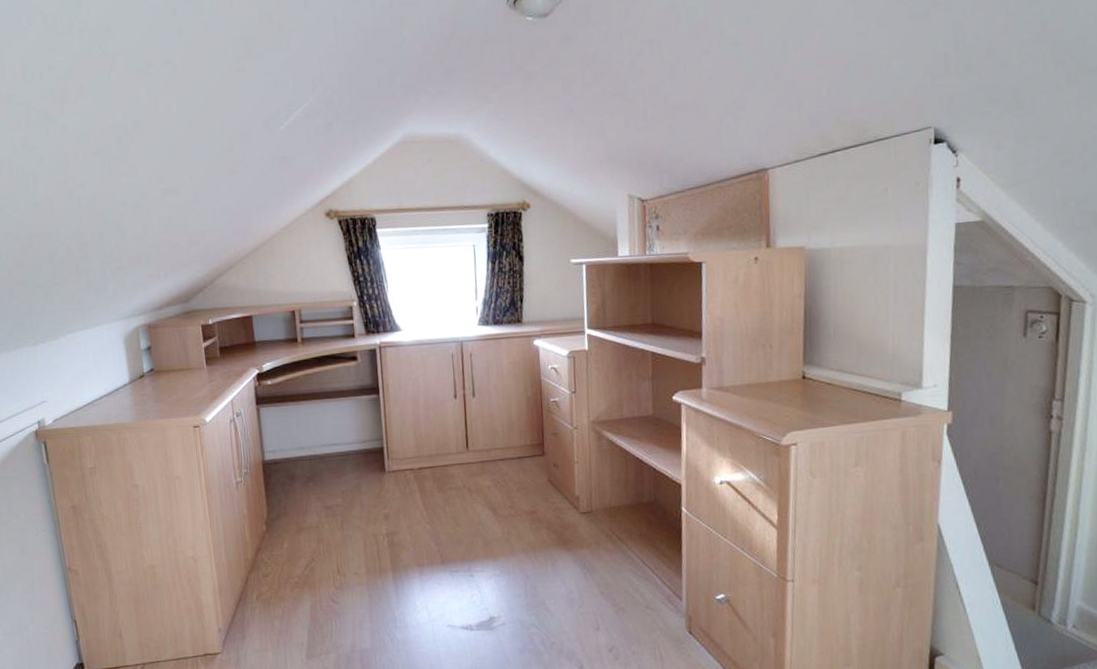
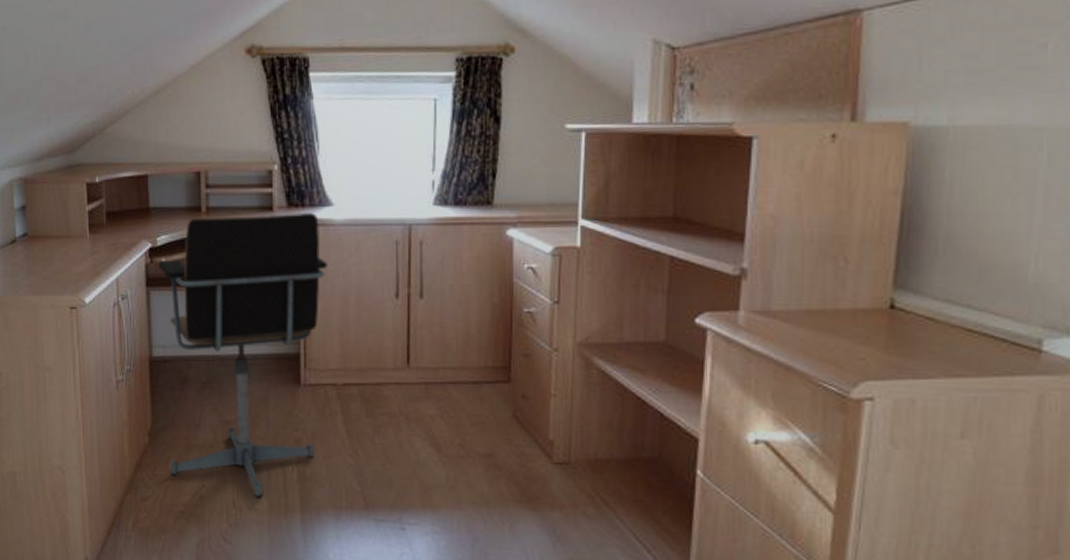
office chair: none [265,337,400,564] -> present [158,213,327,498]

